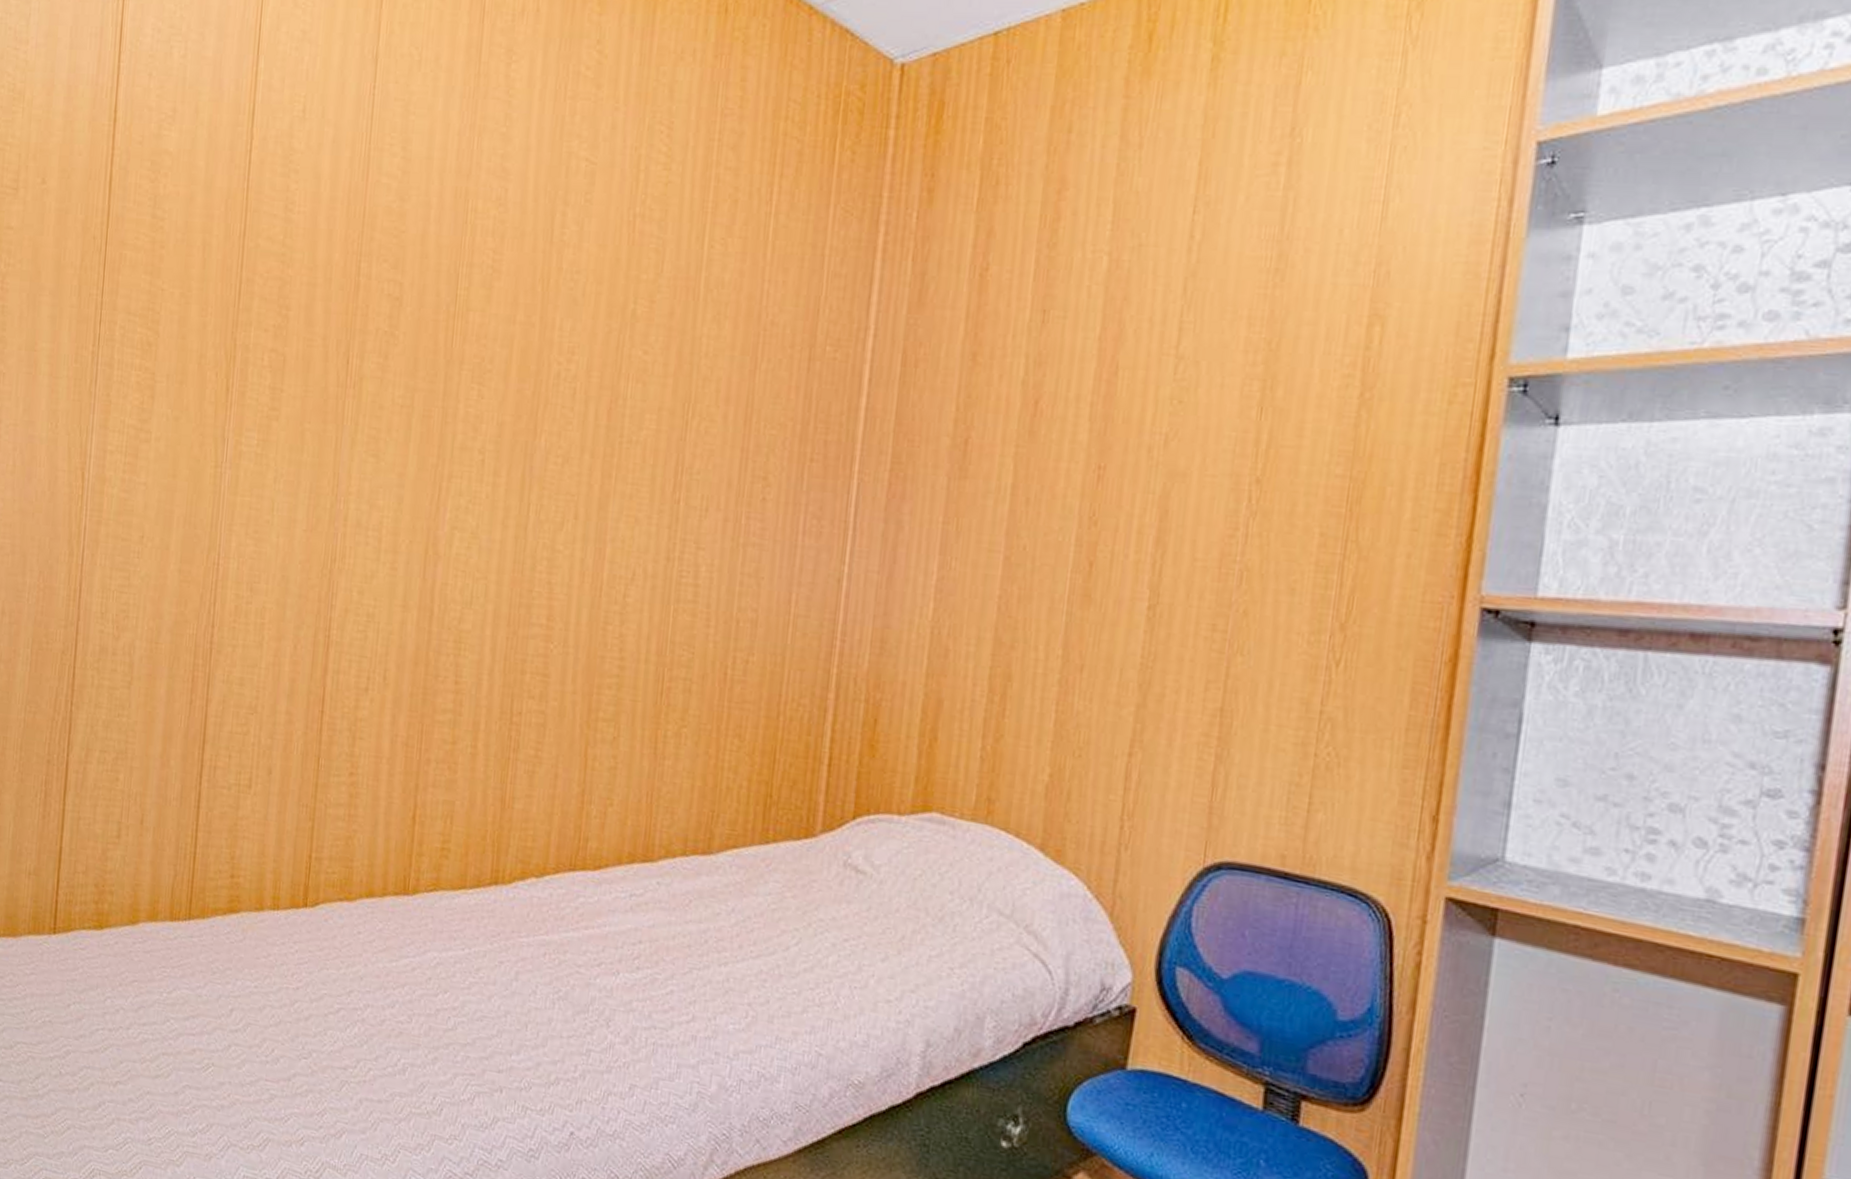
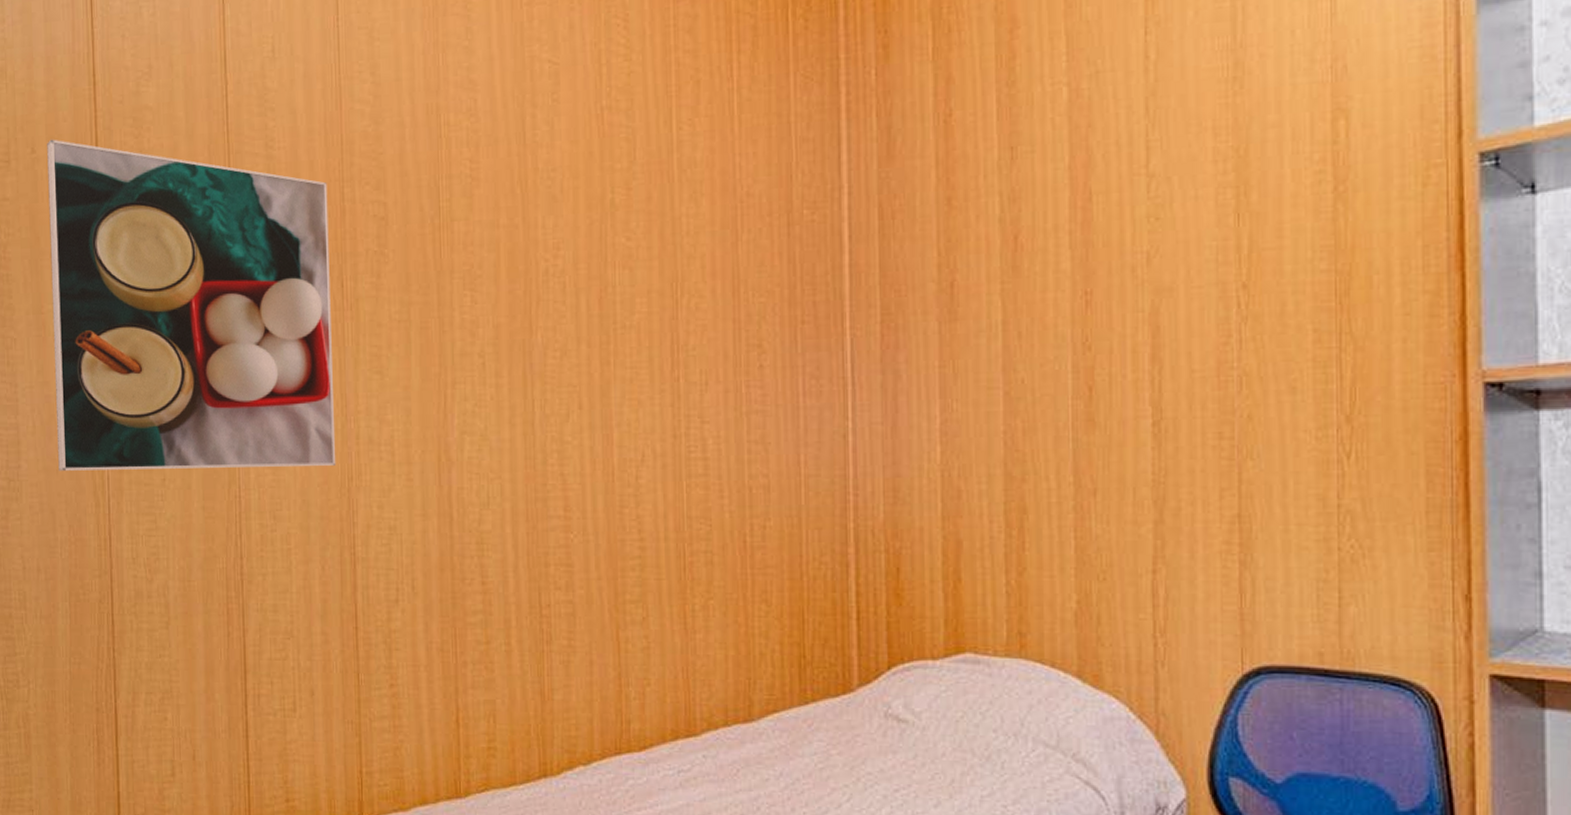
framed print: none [35,171,344,546] -> present [47,139,336,471]

